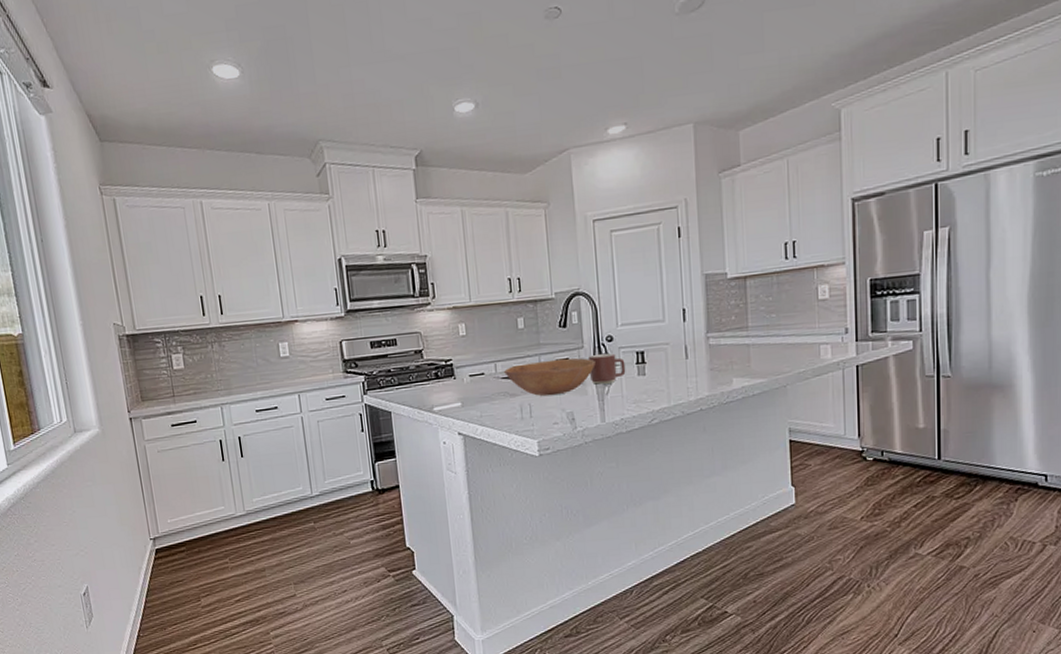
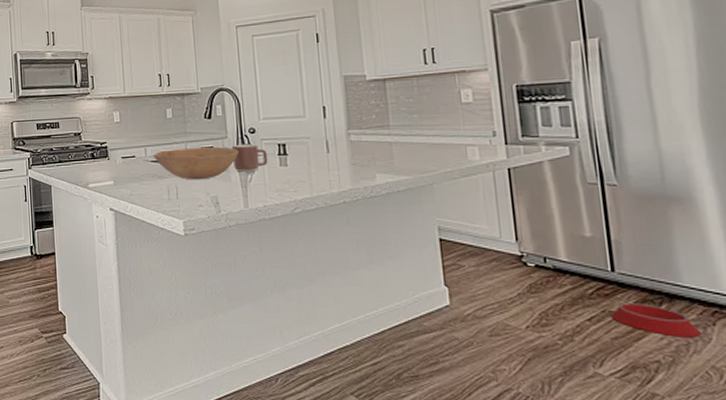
pet bowl: none [933,486,1005,515] -> present [610,303,701,338]

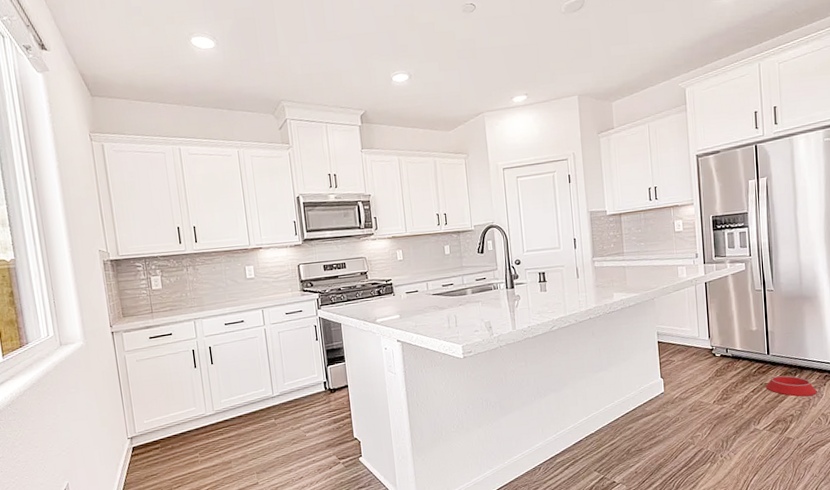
bowl: present [153,146,239,180] -> none [434,278,507,309]
mug: present [231,144,268,172] -> none [501,274,531,299]

